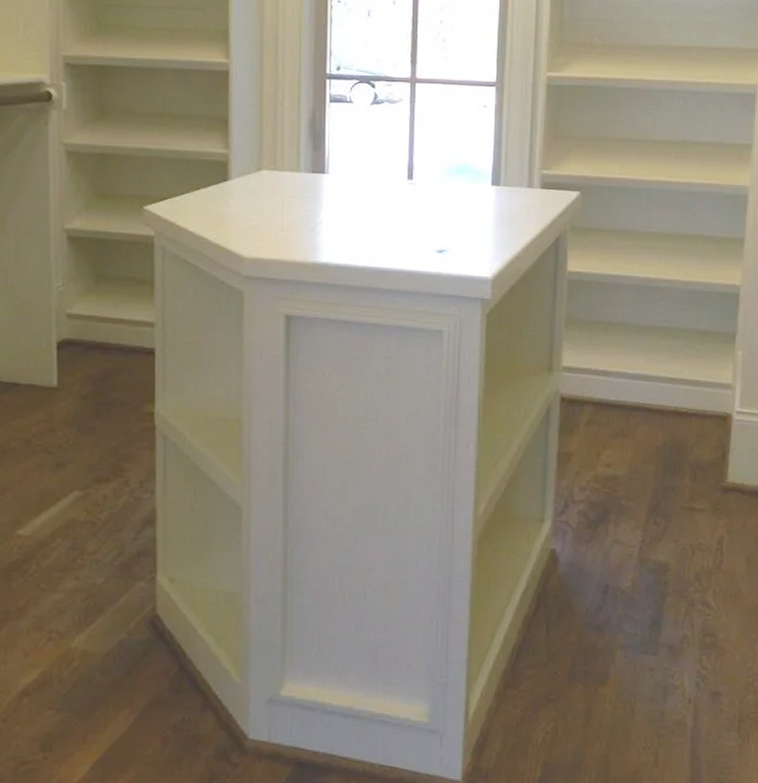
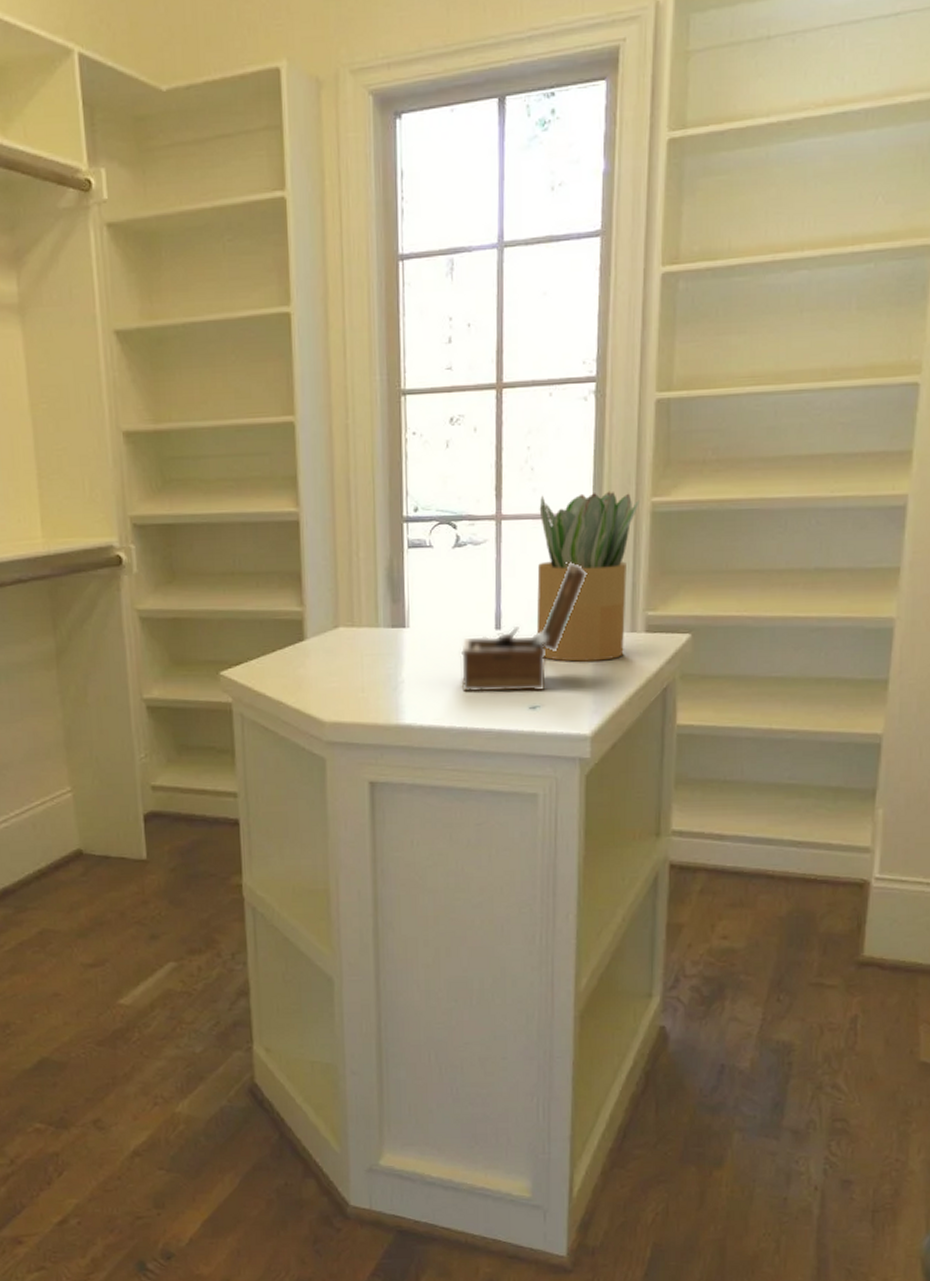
wooden box: none [375,122,491,237] -> present [460,561,587,693]
potted plant: none [445,64,537,212] -> present [536,491,639,662]

